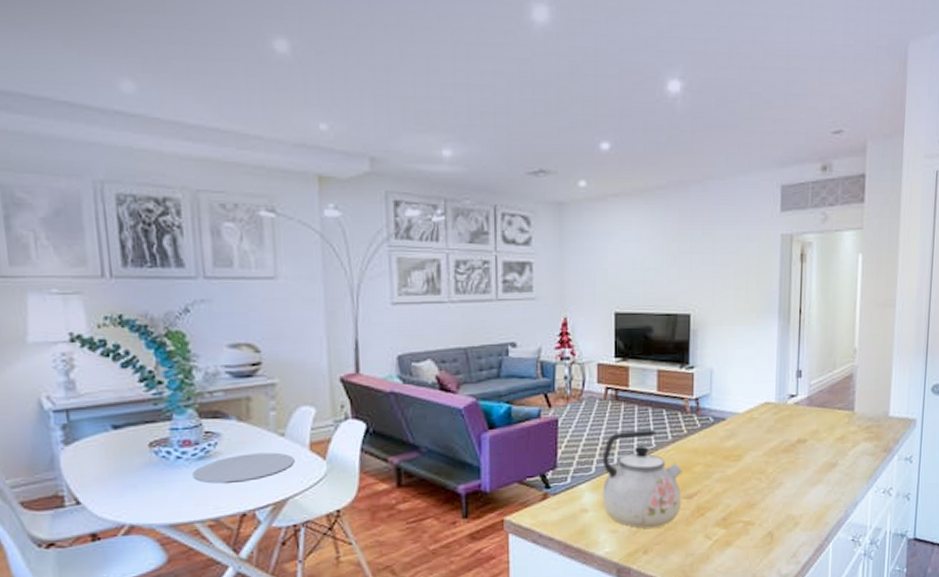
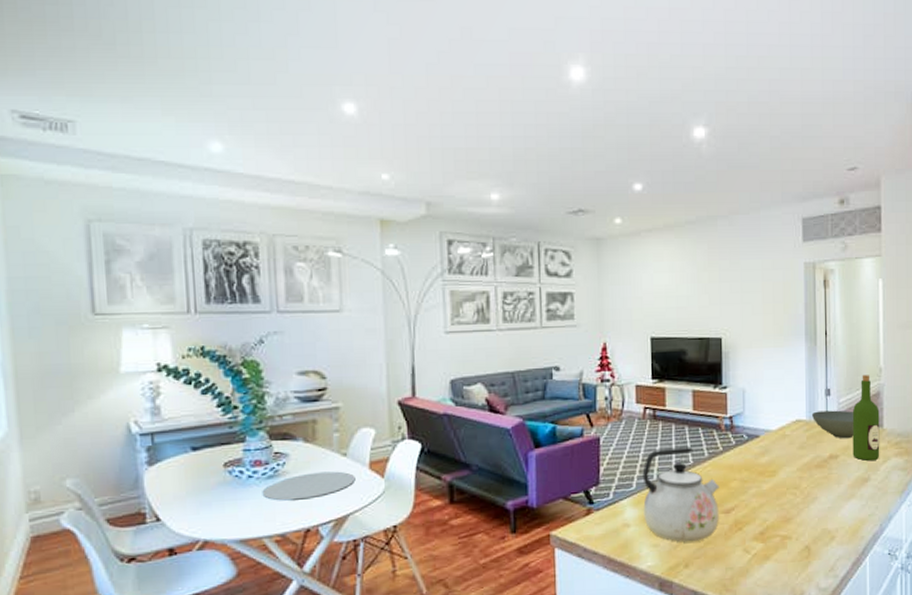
bowl: none [781,392,824,423] -> present [811,410,853,439]
wine bottle: none [821,356,852,446] -> present [852,375,880,461]

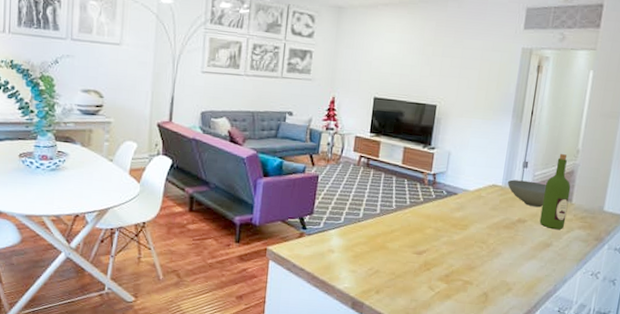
placemat: present [262,471,356,501] -> none [45,171,118,191]
kettle: present [642,447,720,542] -> none [346,193,416,274]

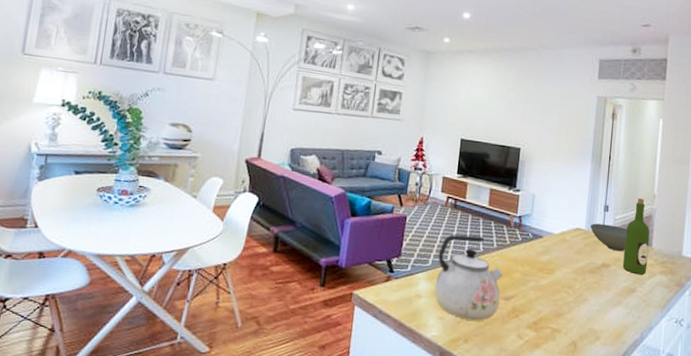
kettle: none [346,193,416,274] -> present [434,234,503,321]

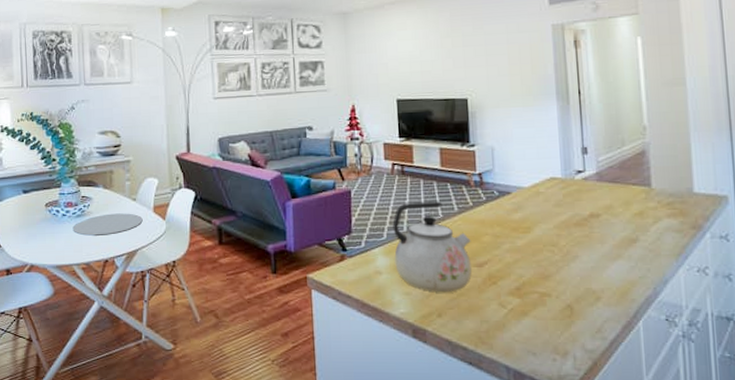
placemat: none [122,207,200,229] -> present [72,213,143,236]
bowl: present [590,223,627,252] -> none [567,168,617,198]
wine bottle: present [622,198,650,275] -> none [613,133,649,222]

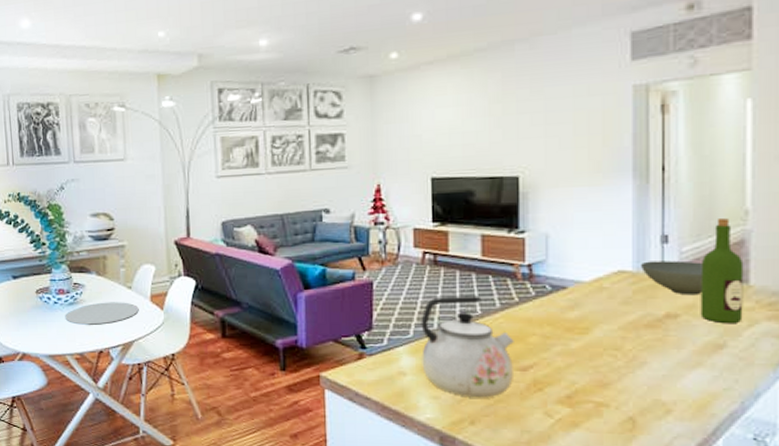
bowl: none [567,168,617,198] -> present [640,260,702,296]
wine bottle: none [613,133,649,222] -> present [700,218,744,324]

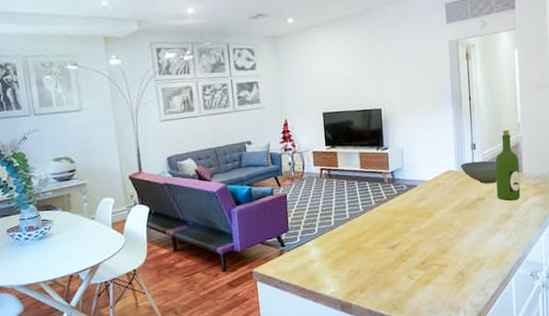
placemat: present [65,302,139,325] -> none [36,231,103,256]
kettle: present [421,295,514,398] -> none [322,197,387,273]

